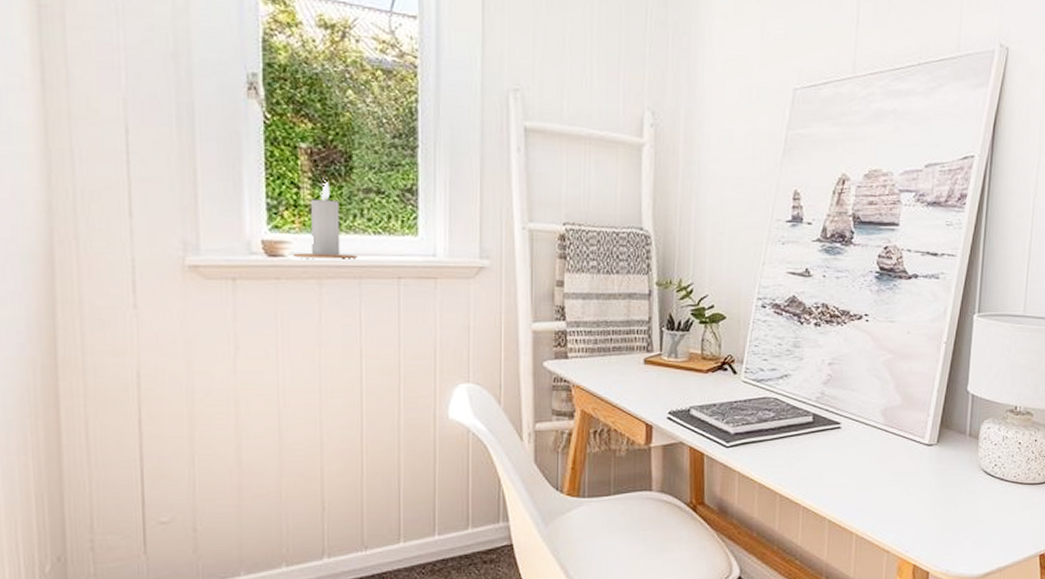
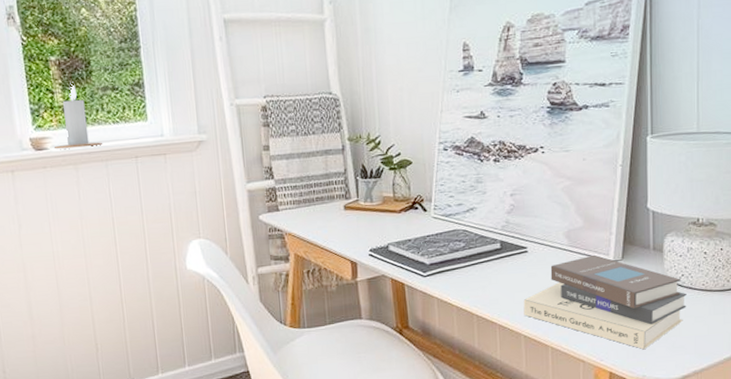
books: none [830,436,998,543] -> present [523,254,687,350]

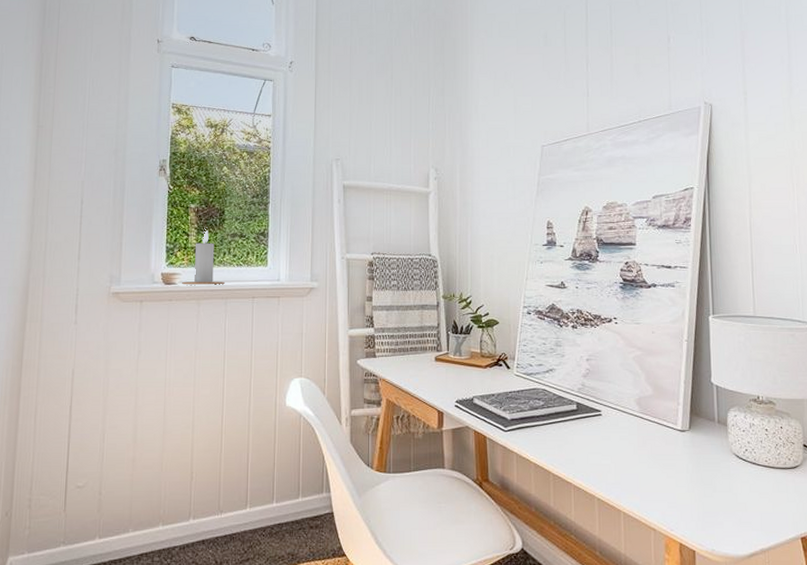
books: present [523,254,687,350] -> none [597,423,752,523]

